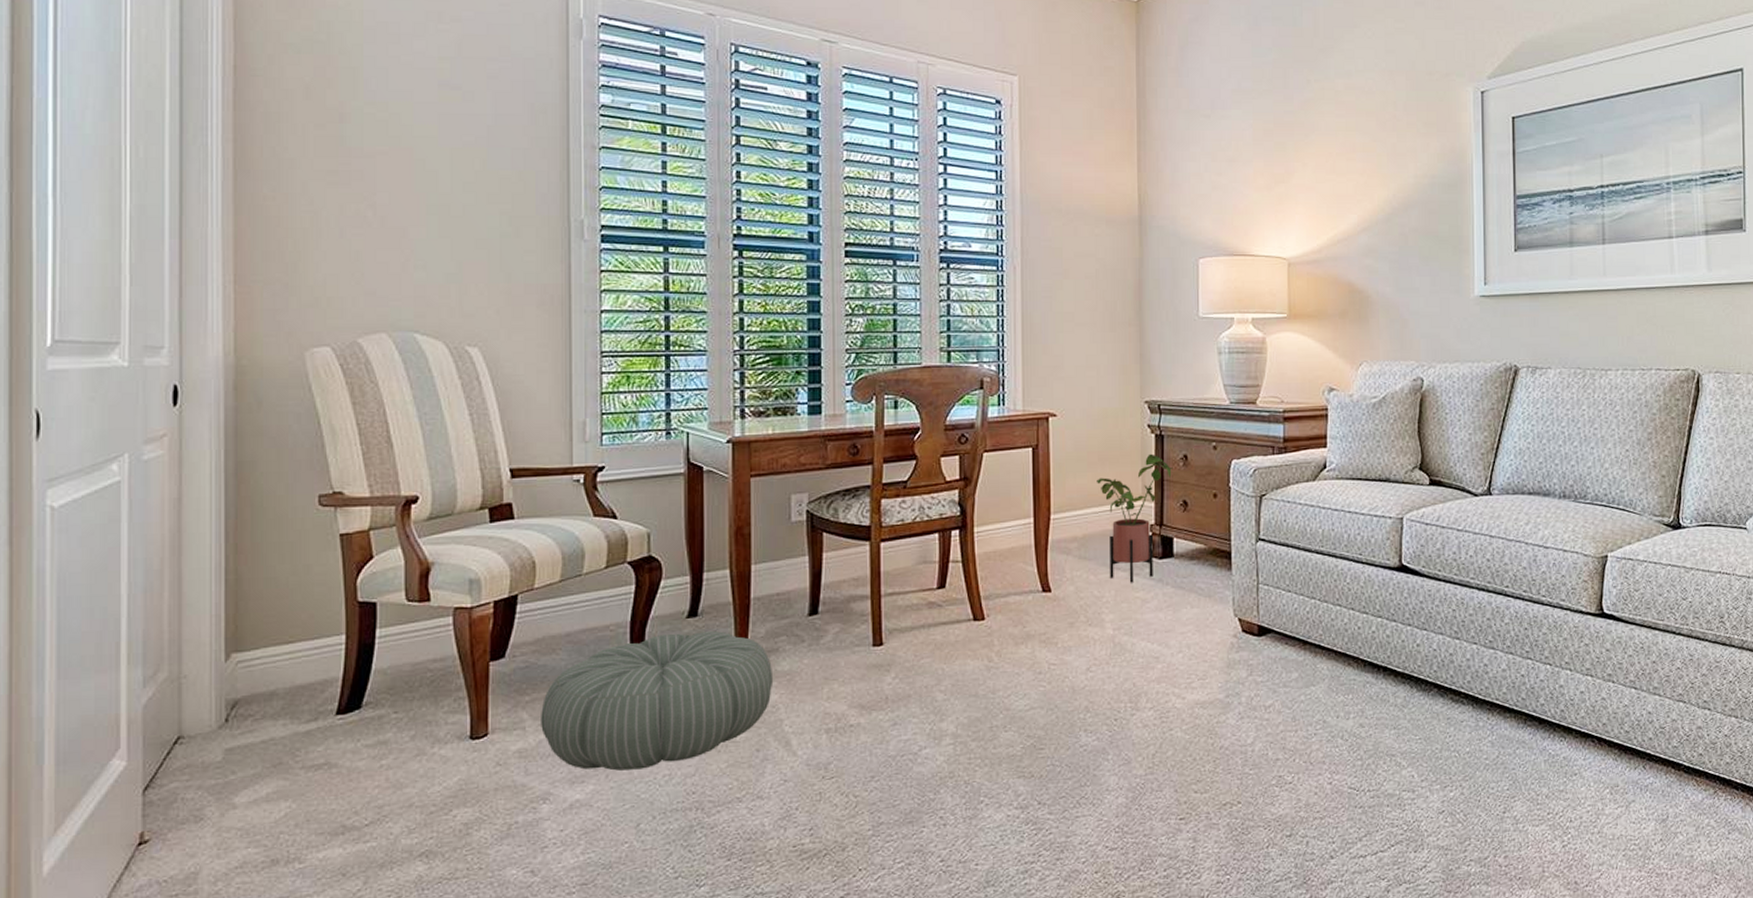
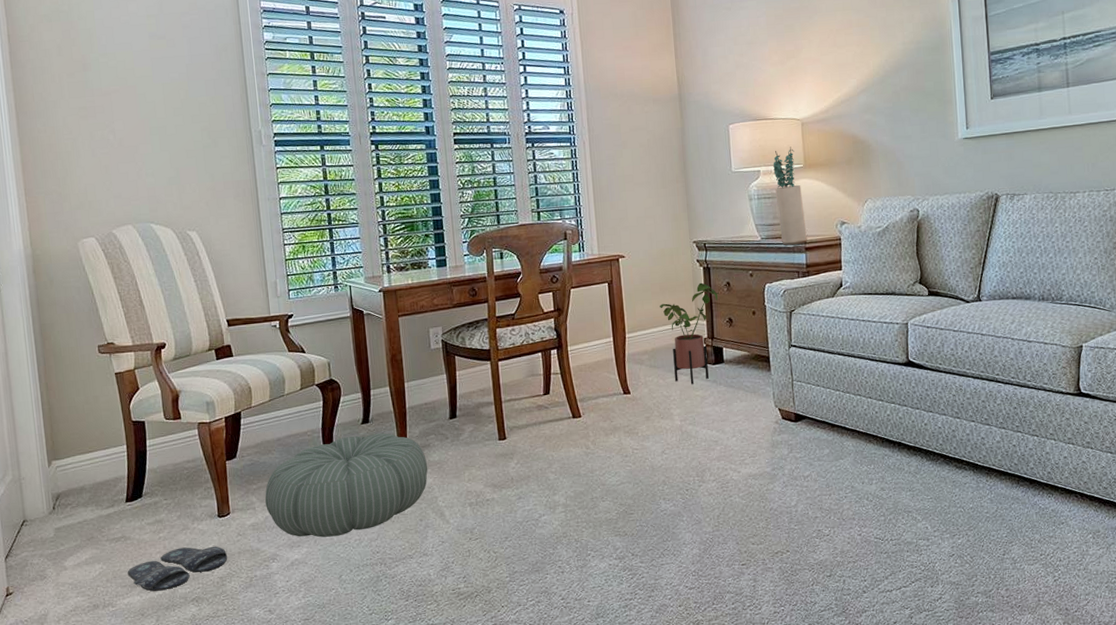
slippers: none [327,779,479,842] -> present [127,546,228,591]
vase: none [1250,291,1287,414] -> present [773,146,807,246]

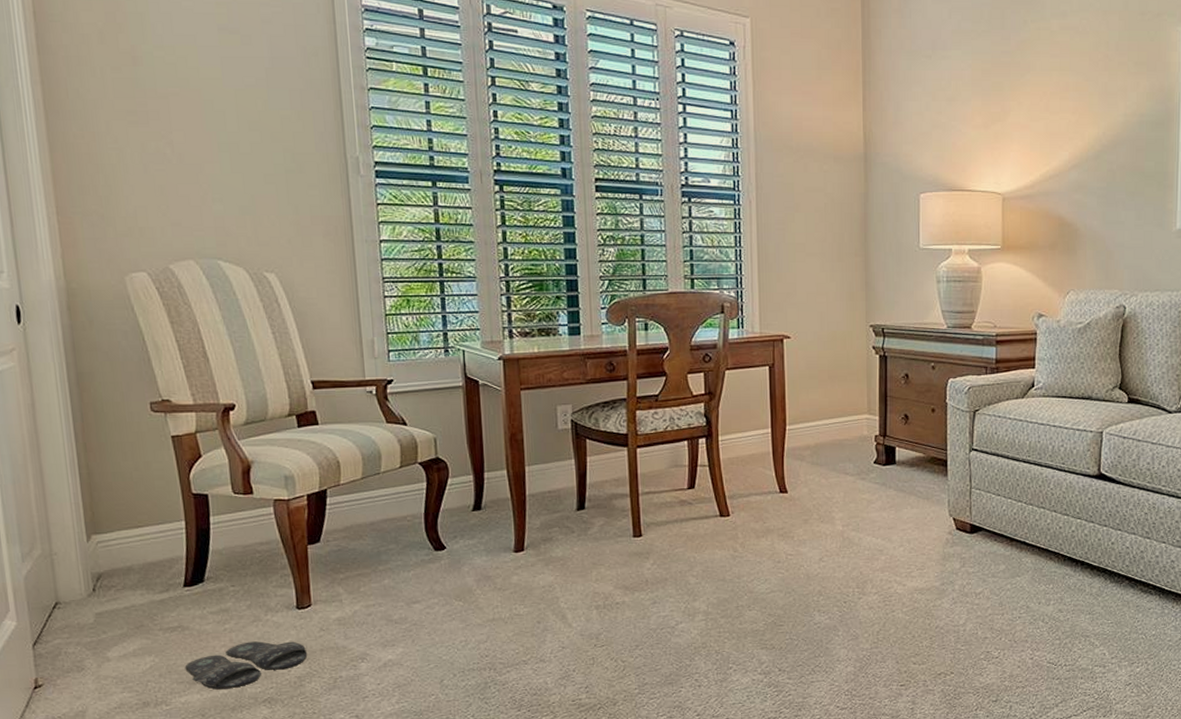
pouf: present [265,433,428,538] -> none [354,523,549,637]
house plant: present [660,282,719,384] -> none [827,372,896,486]
vase: present [773,146,807,246] -> none [967,224,999,337]

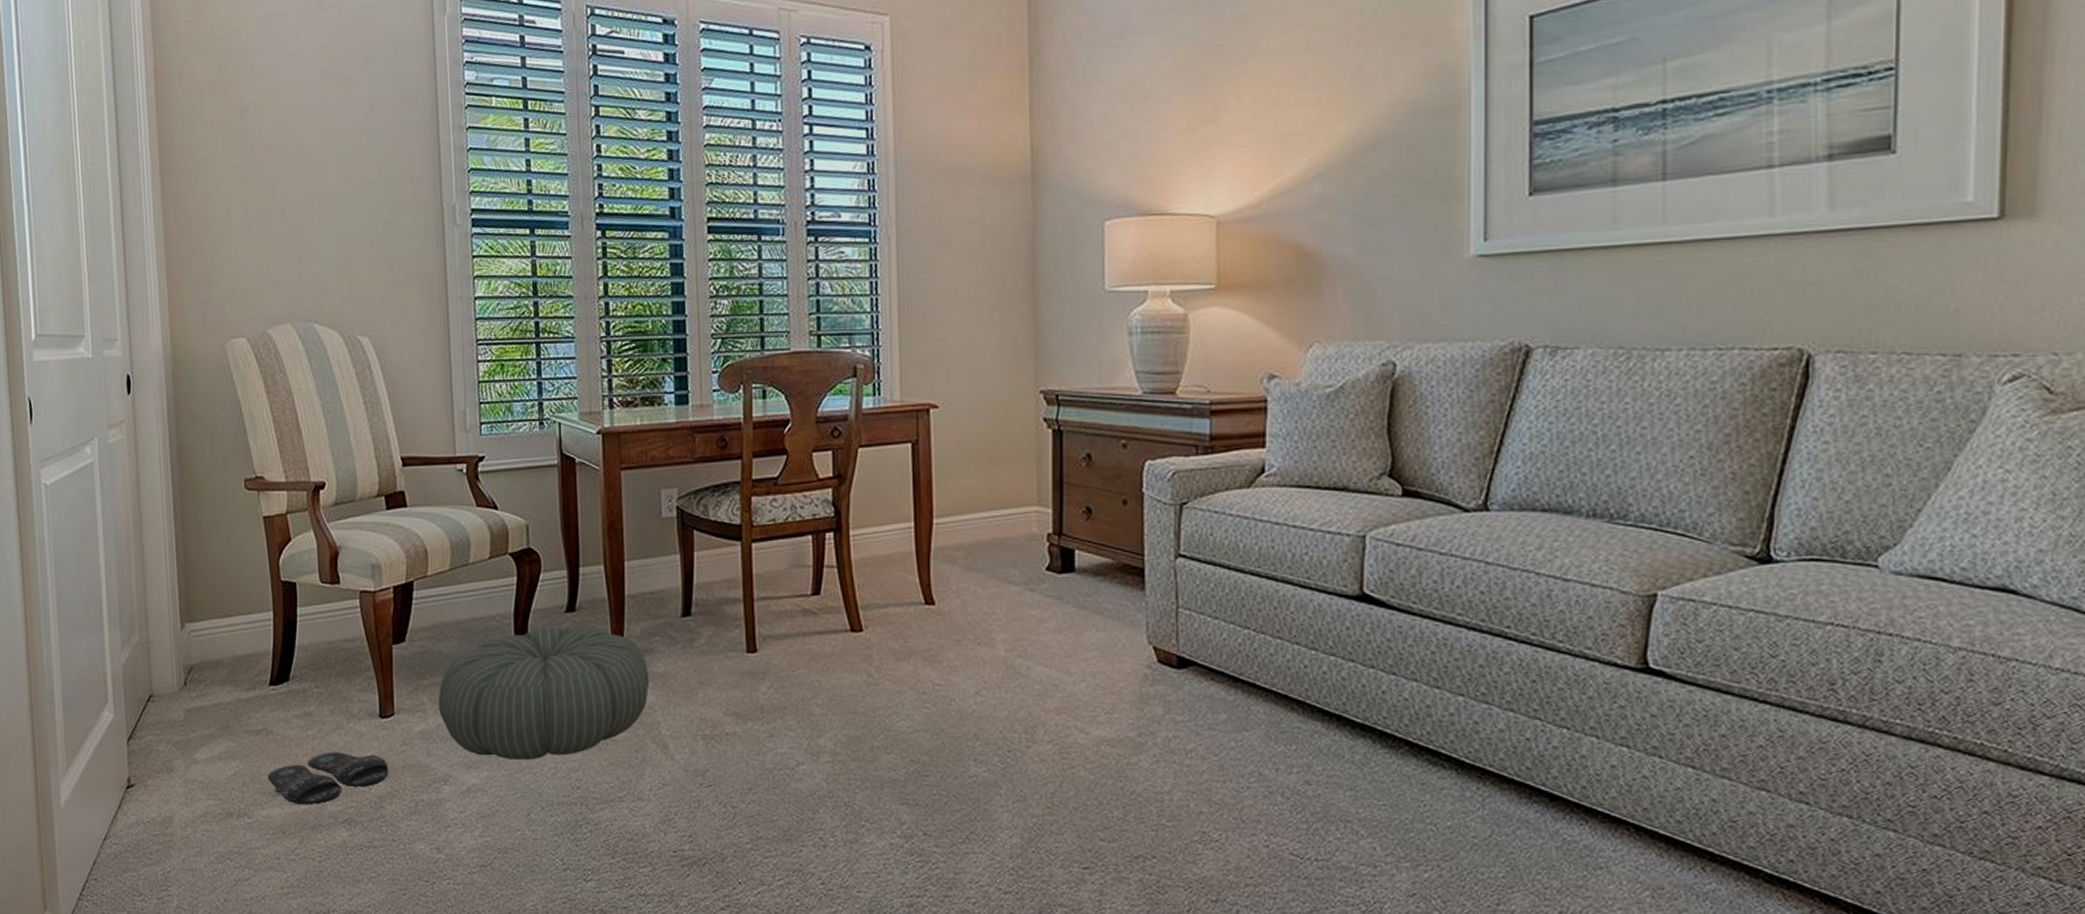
pouf: none [354,523,549,637] -> present [438,627,650,760]

